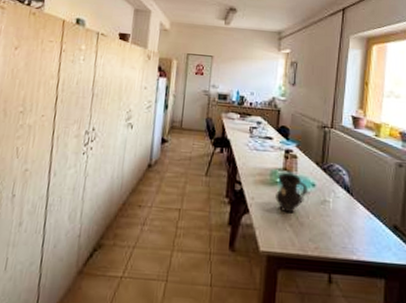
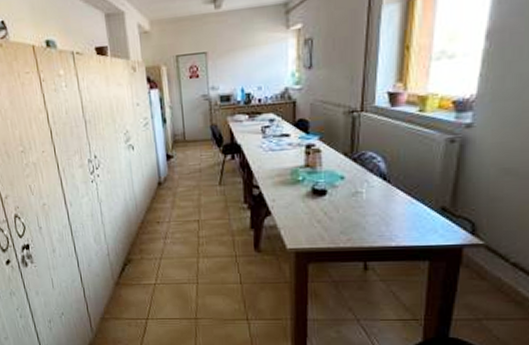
pitcher: present [275,173,308,214] -> none [298,169,336,210]

